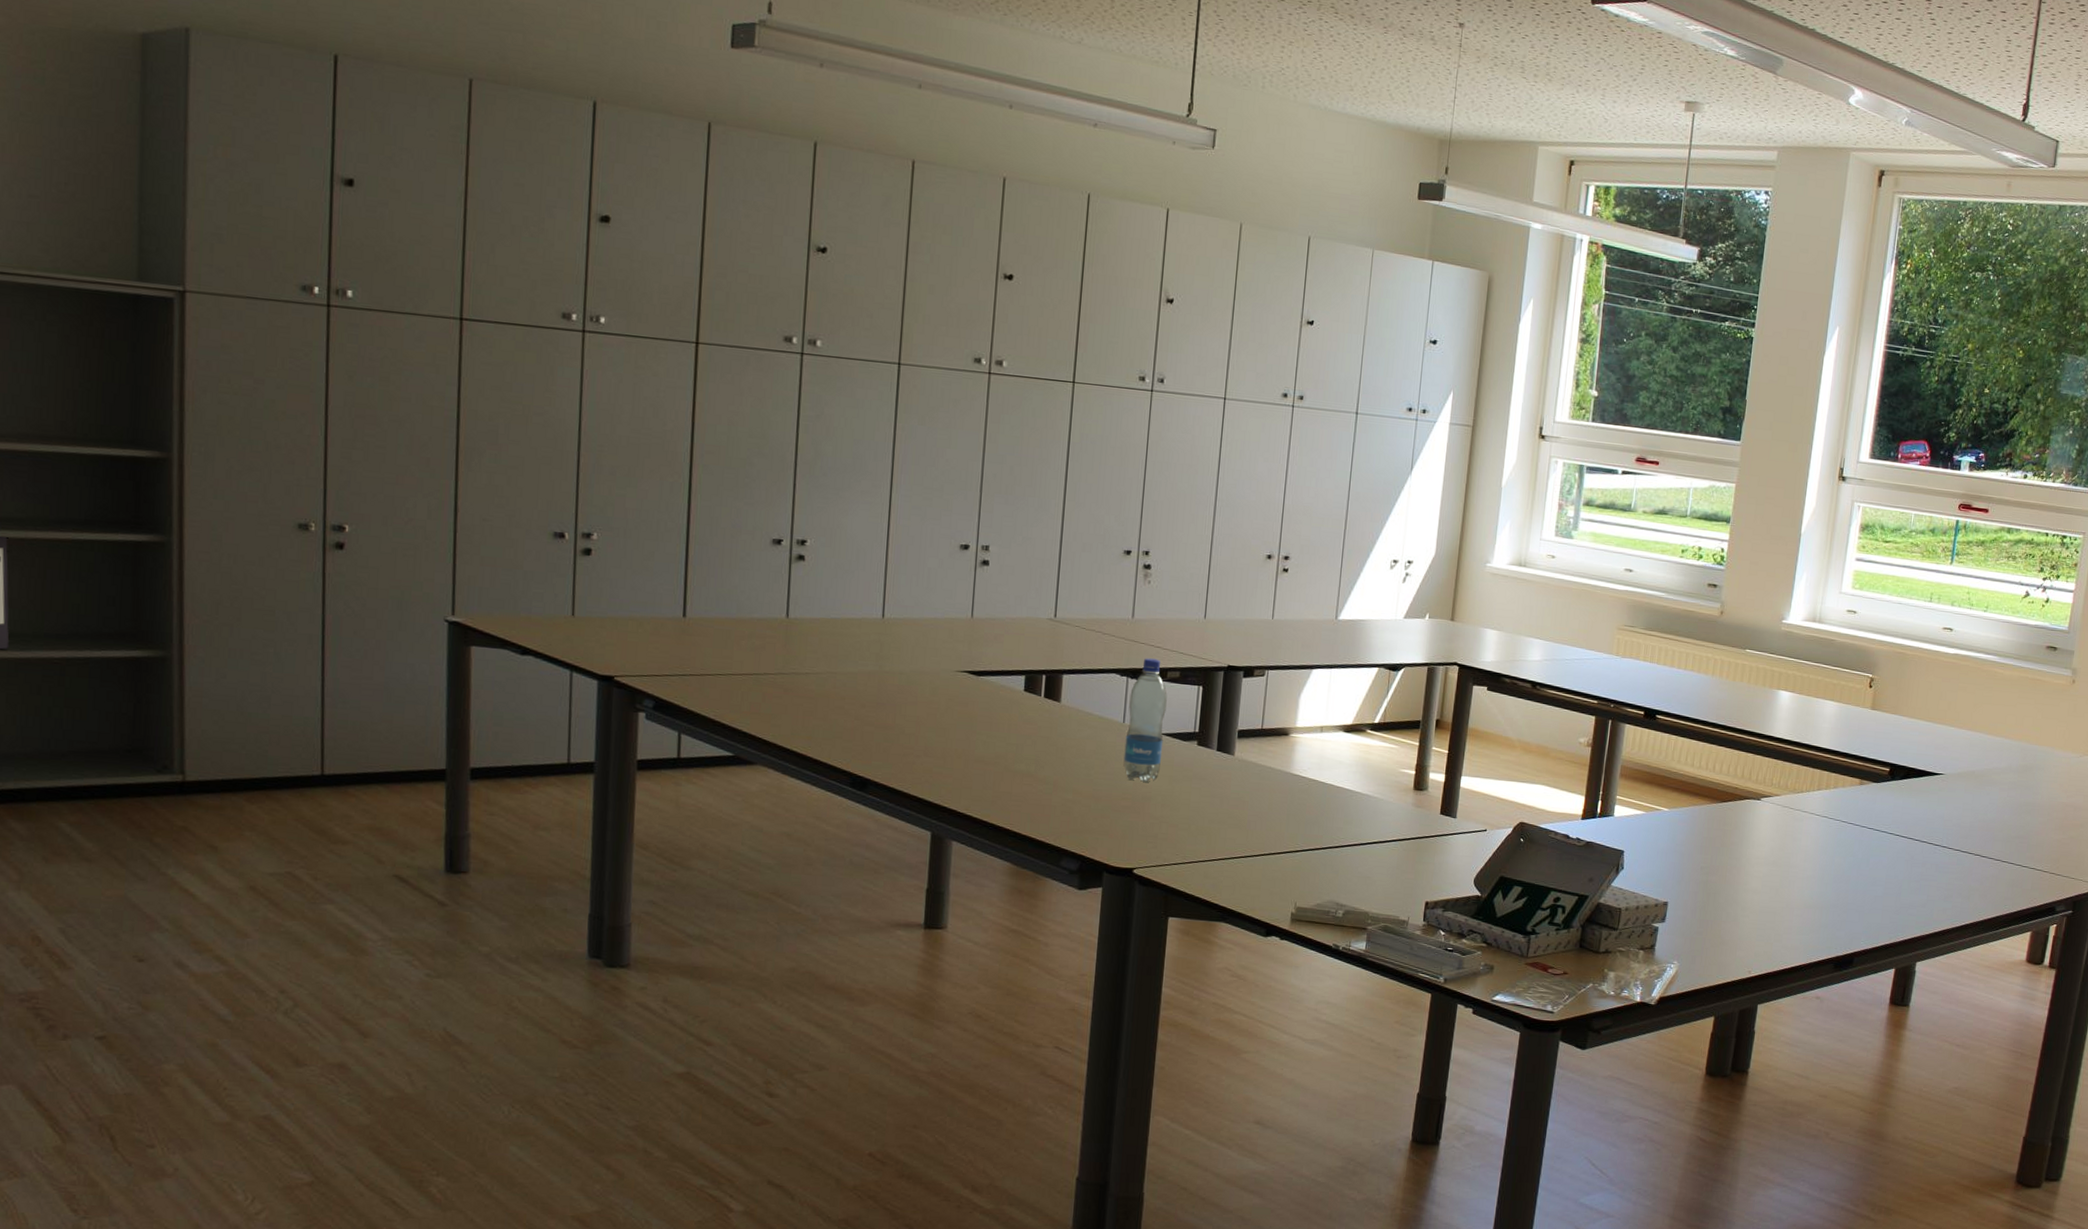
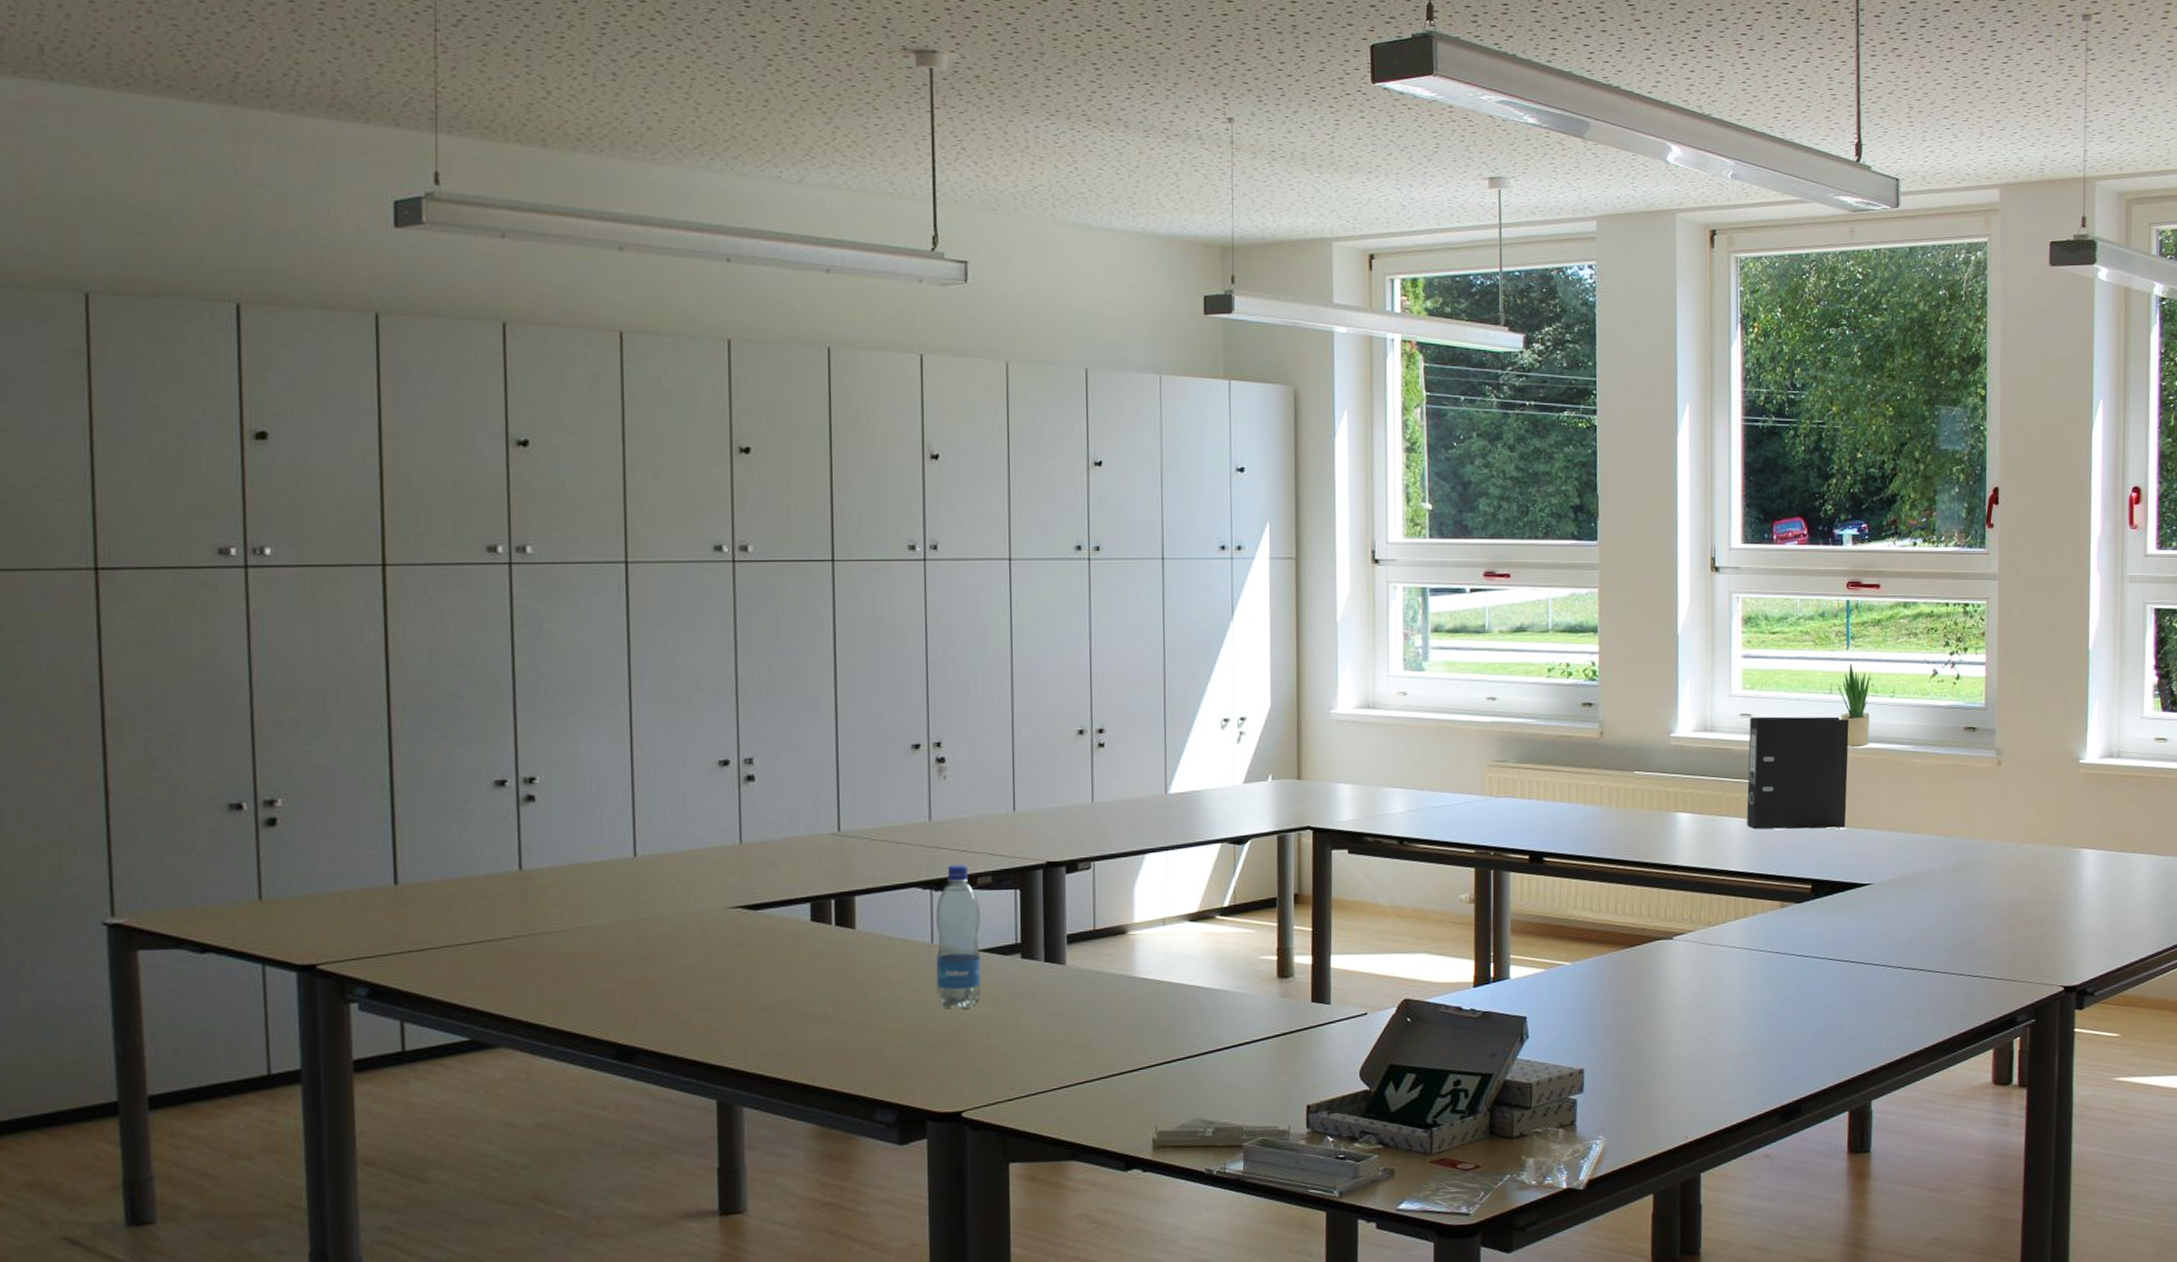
binder: none [1840,614,1943,722] -> present [1746,716,1849,830]
potted plant: none [1936,577,1969,653] -> present [1836,663,1871,748]

